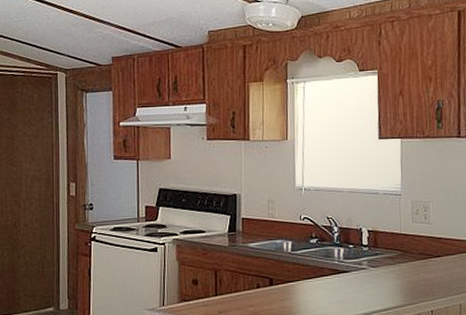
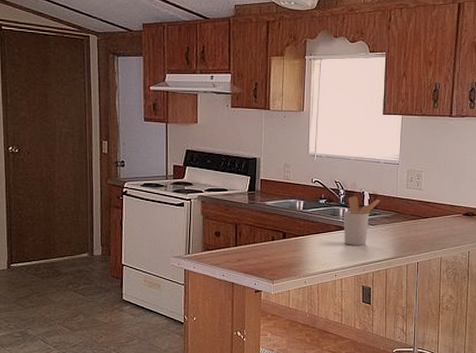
utensil holder: none [338,232,382,292] -> present [343,195,381,245]

